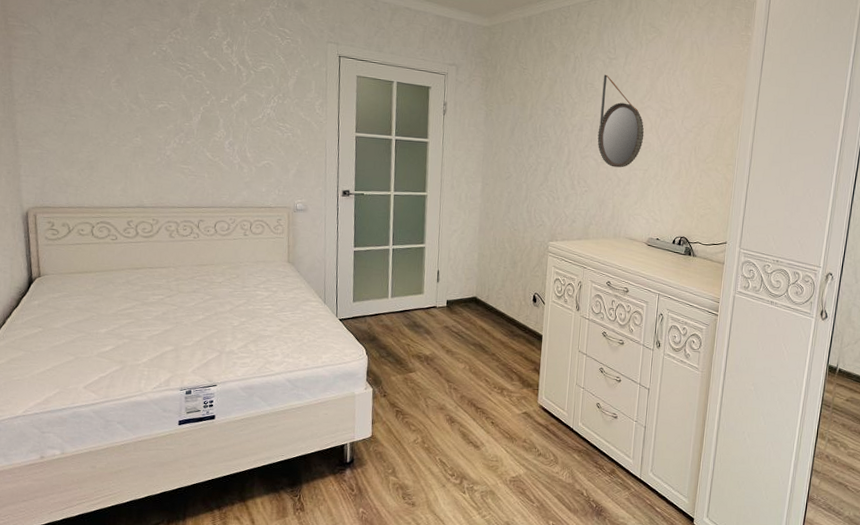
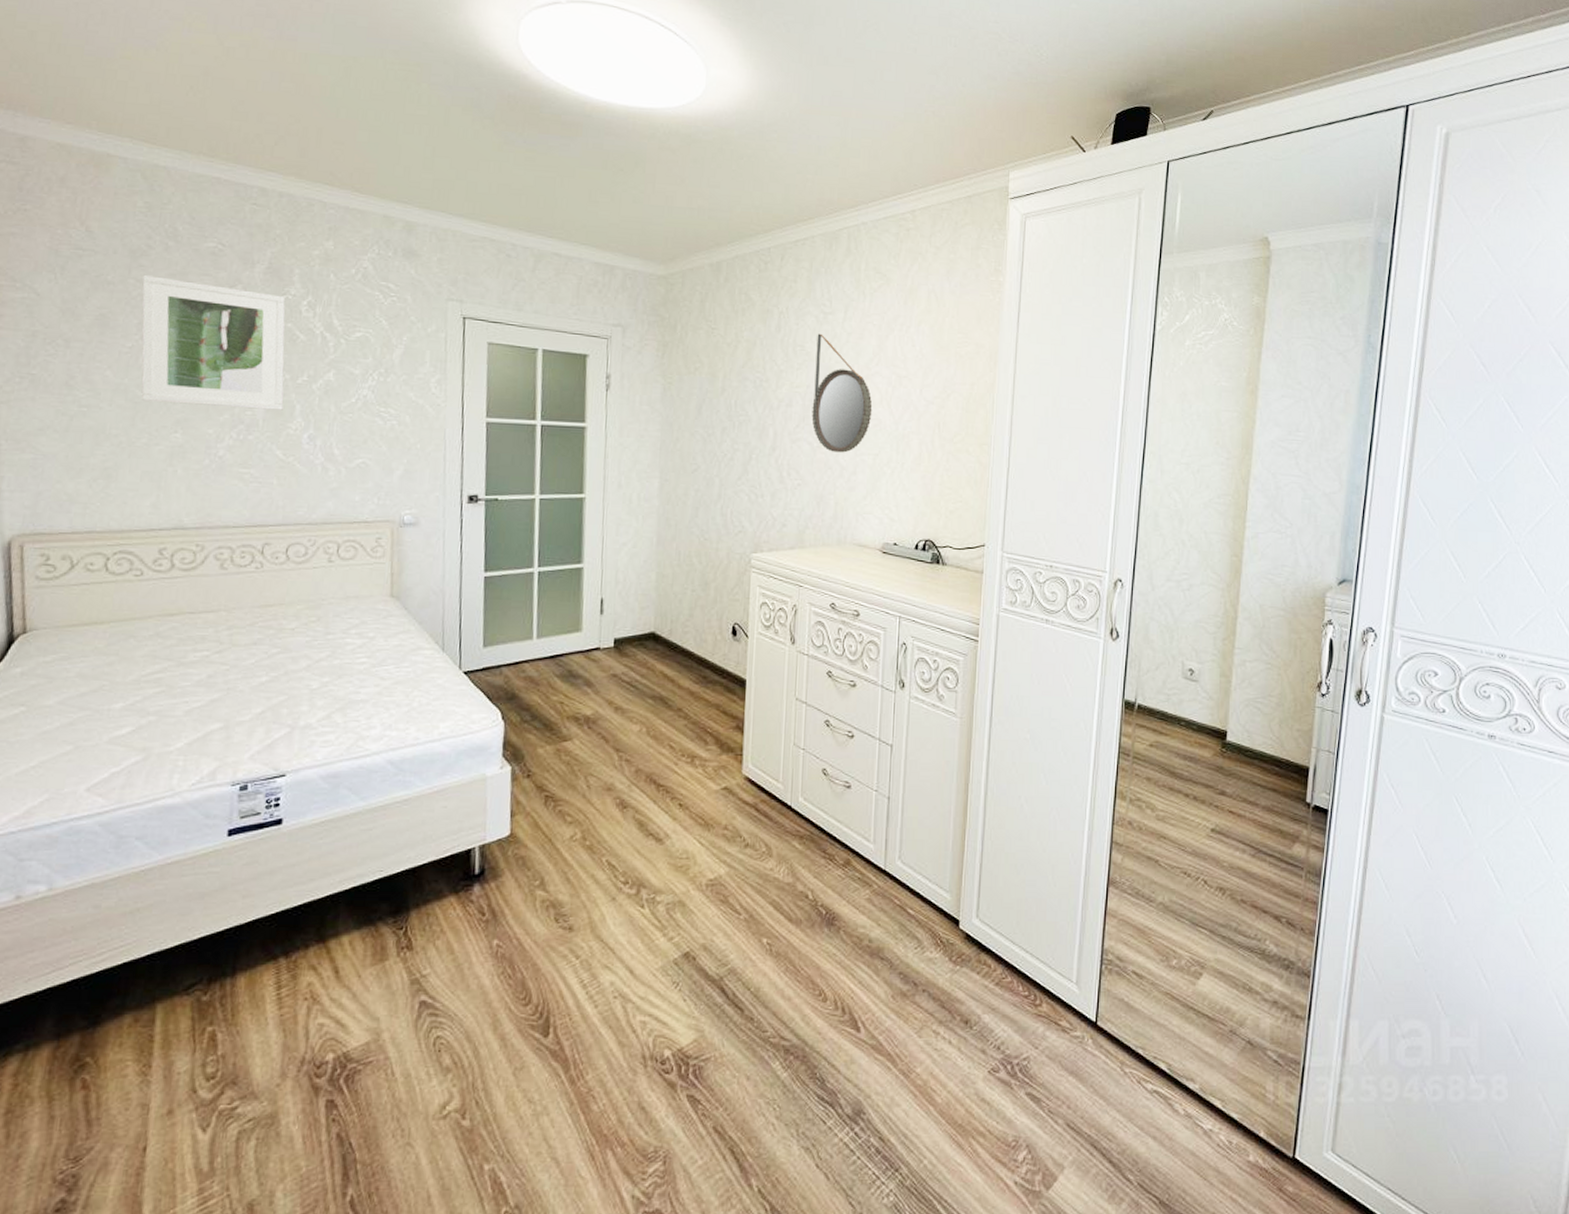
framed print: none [110,19,212,123] -> present [141,274,286,410]

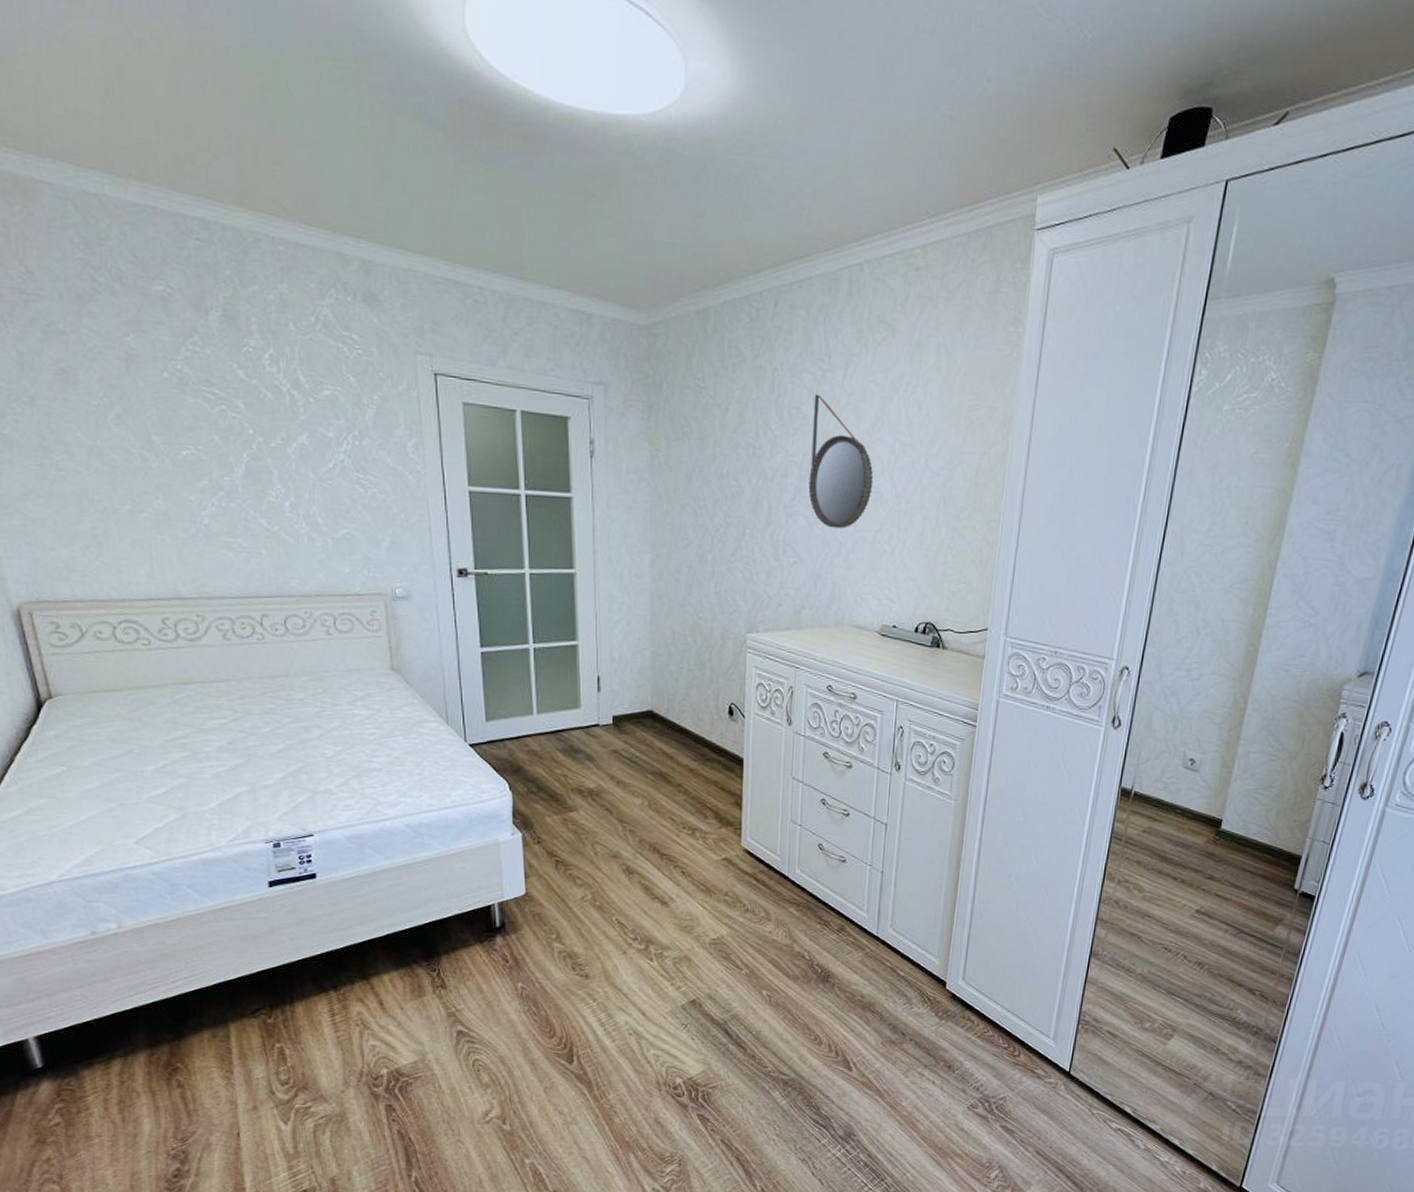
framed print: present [141,274,286,410] -> none [95,322,261,476]

